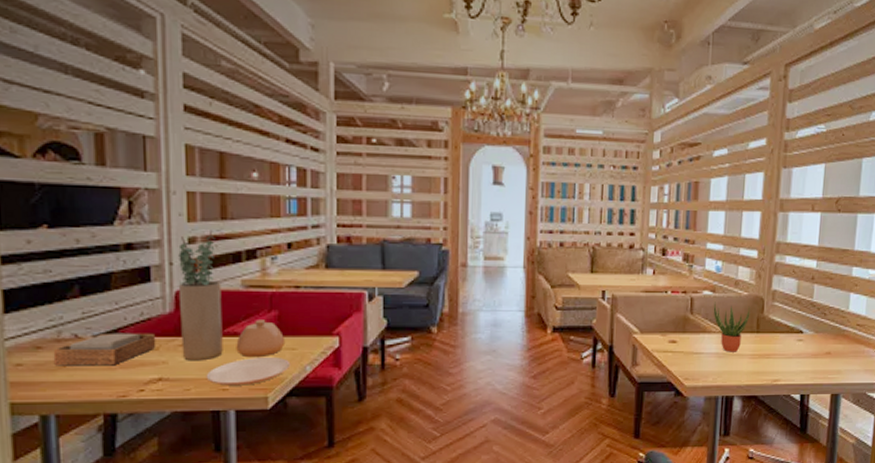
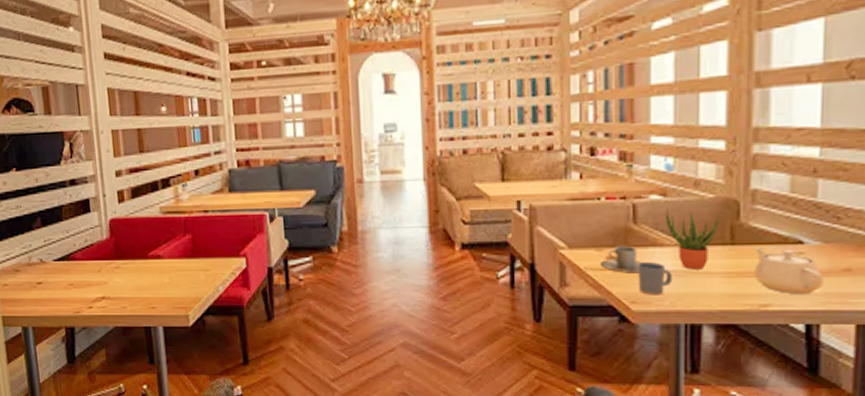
napkin holder: present [53,333,156,366] -> none [27,257,99,286]
vase: present [178,230,223,361] -> none [108,163,150,282]
plate: present [206,356,291,386] -> none [138,277,206,304]
sugar bowl: present [236,320,286,358] -> none [159,243,200,279]
cup: none [665,331,694,355] -> present [601,245,641,273]
mug: none [690,346,716,373] -> present [638,262,673,295]
teapot: none [770,336,814,372] -> present [754,248,825,295]

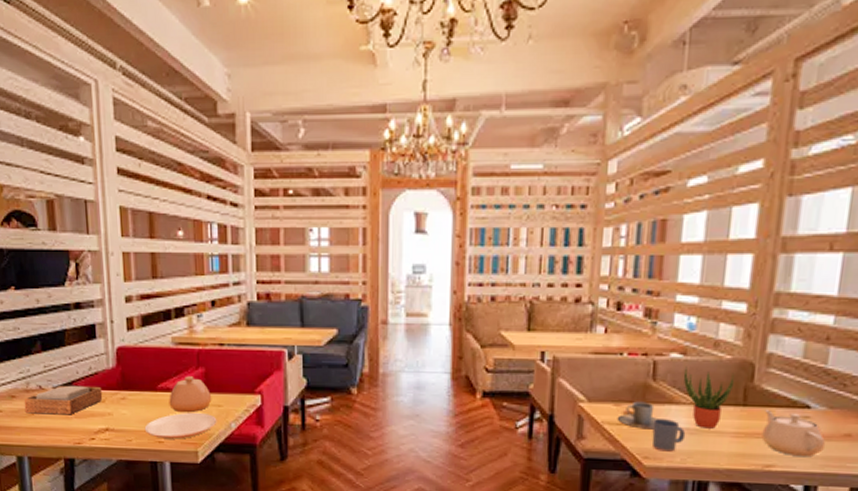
napkin holder: none [27,257,99,286] -> present [23,385,103,415]
plate: none [138,277,206,304] -> present [144,412,217,439]
sugar bowl: none [159,243,200,279] -> present [169,376,212,413]

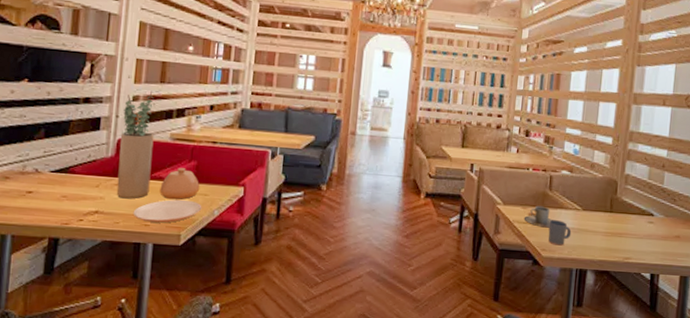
napkin holder: present [23,385,103,415] -> none [16,170,98,198]
vase: none [117,288,158,414] -> present [116,90,154,199]
potted plant: present [683,366,736,429] -> none [570,181,605,229]
teapot: present [761,410,826,458] -> none [622,216,664,253]

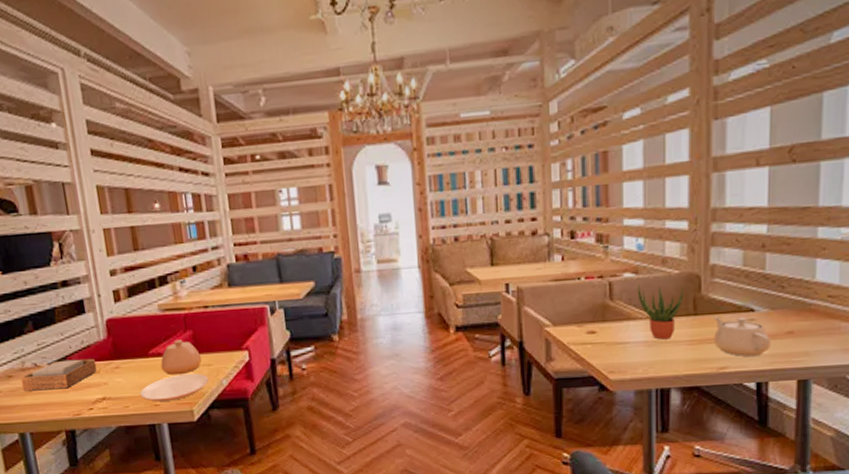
napkin holder: none [16,170,98,198] -> present [20,358,98,392]
vase: present [116,90,154,199] -> none [103,261,151,381]
cup: present [525,205,552,228] -> none [582,320,617,346]
mug: present [548,220,572,246] -> none [614,334,645,365]
potted plant: none [570,181,605,229] -> present [637,284,684,340]
teapot: none [622,216,664,253] -> present [714,317,772,357]

